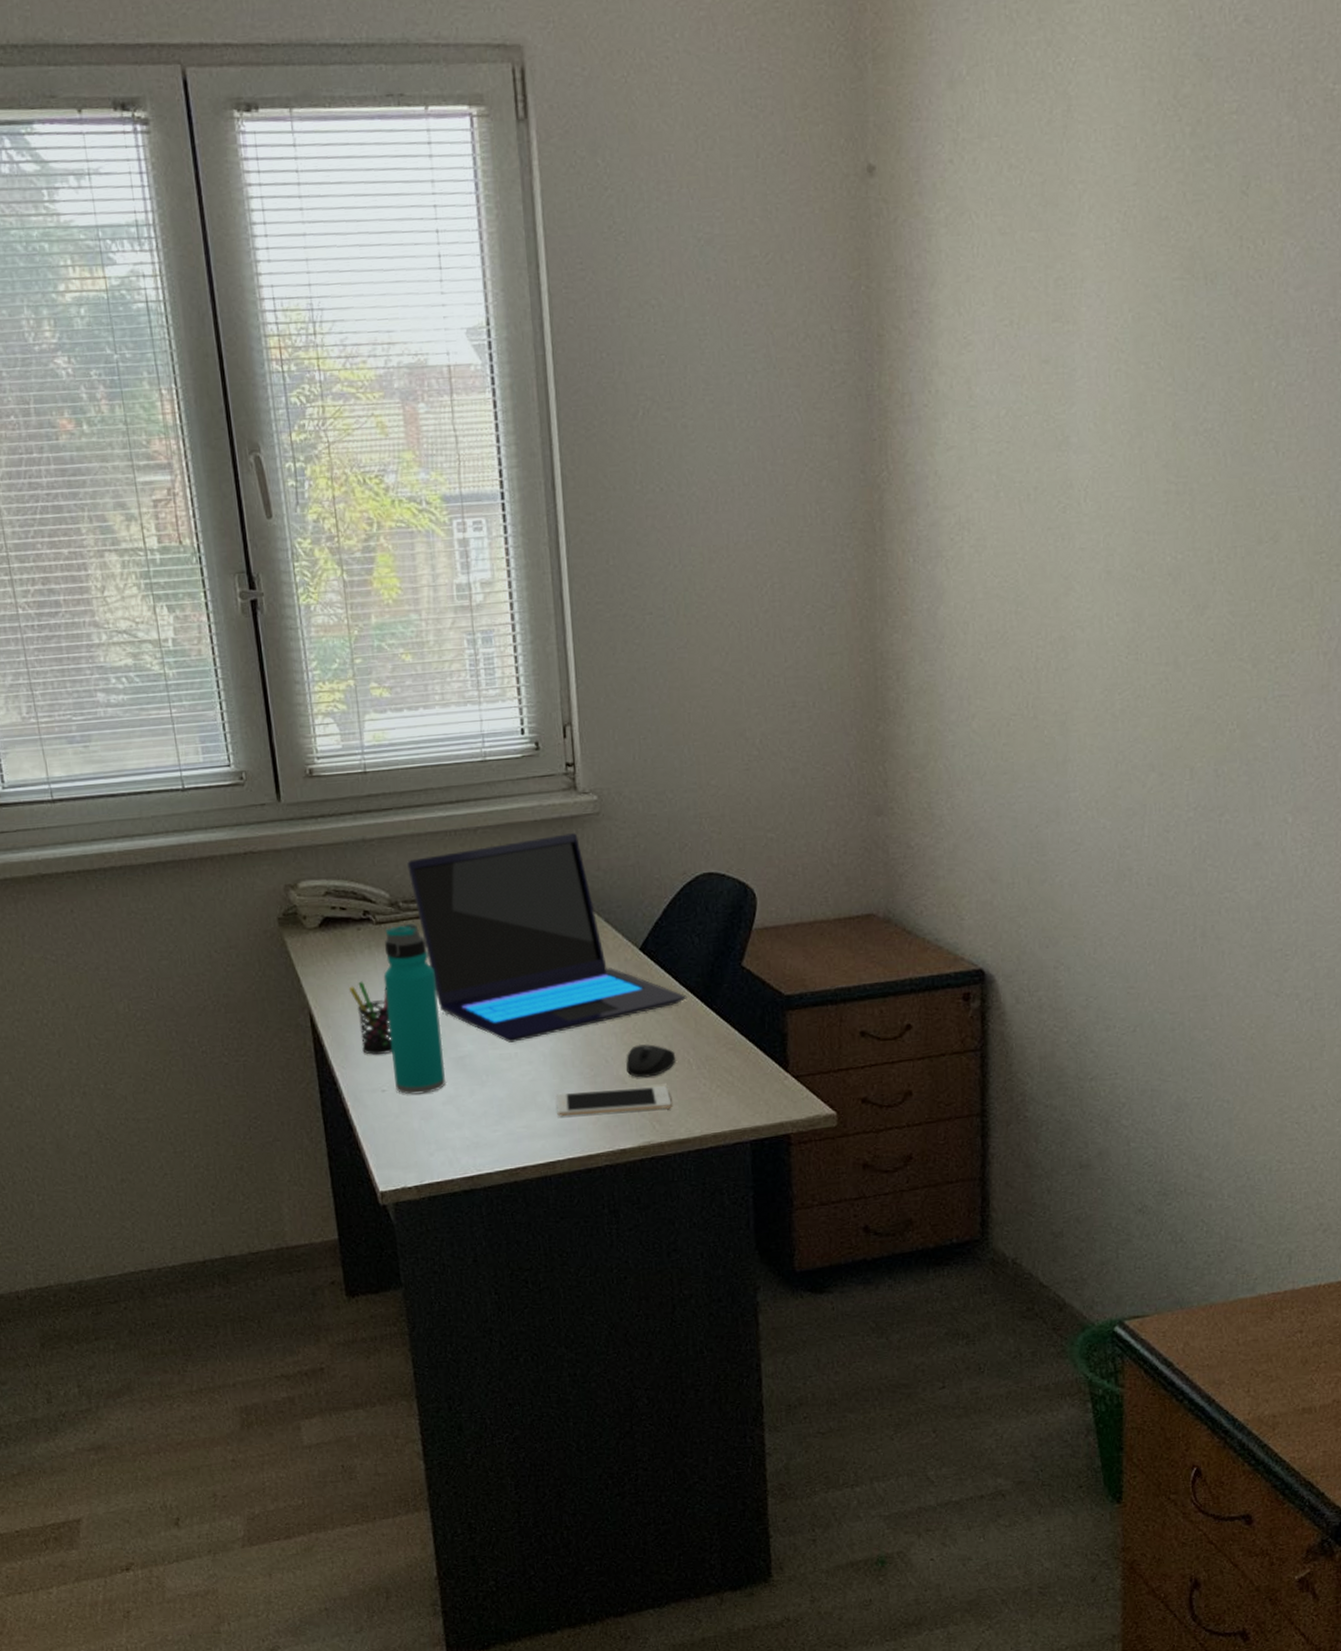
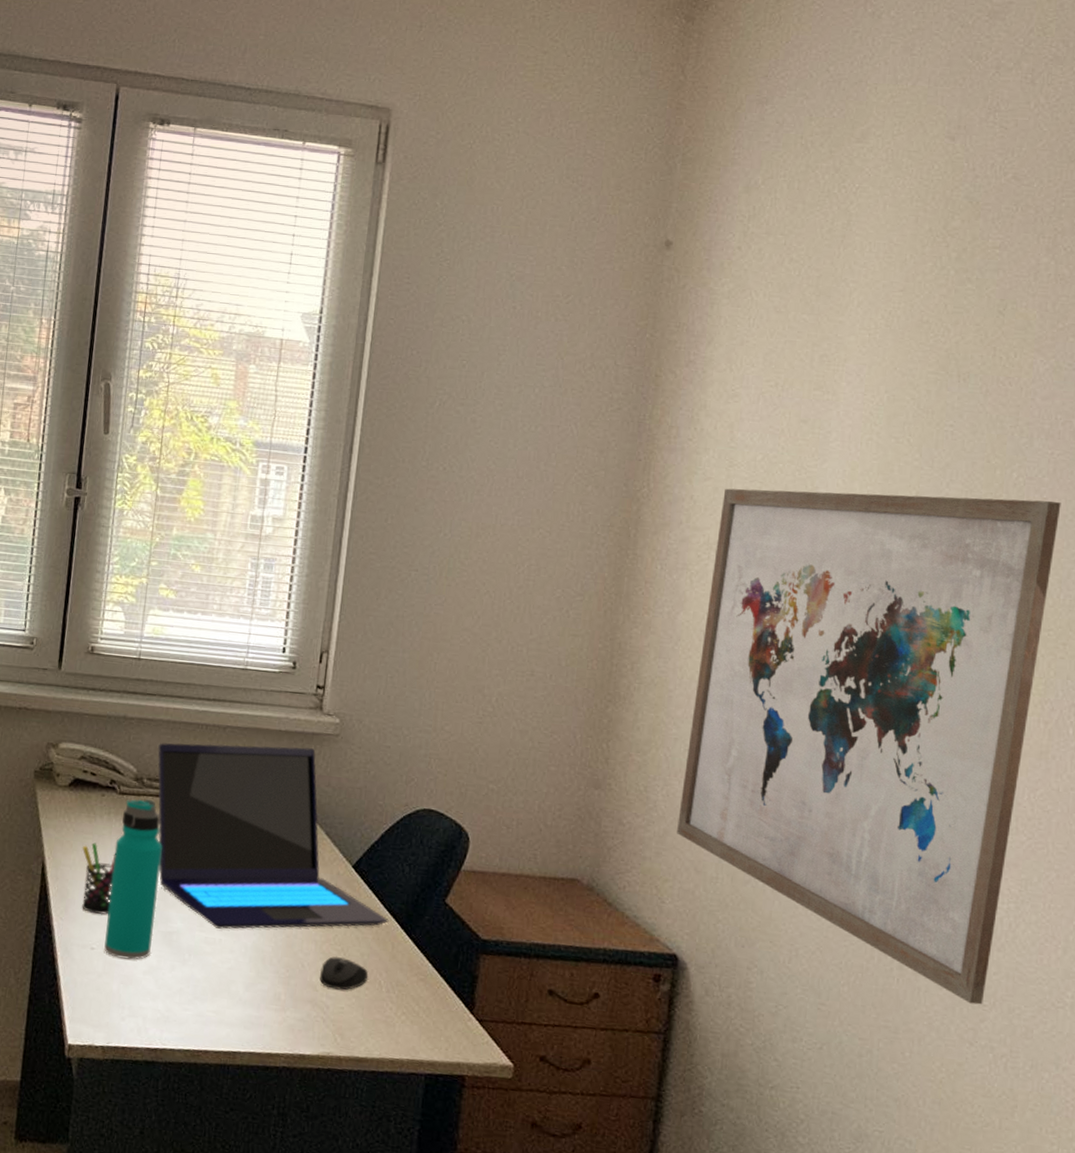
cell phone: present [556,1086,672,1117] -> none [247,986,357,1025]
wall art: none [966,406,1324,956] -> present [677,488,1061,1005]

